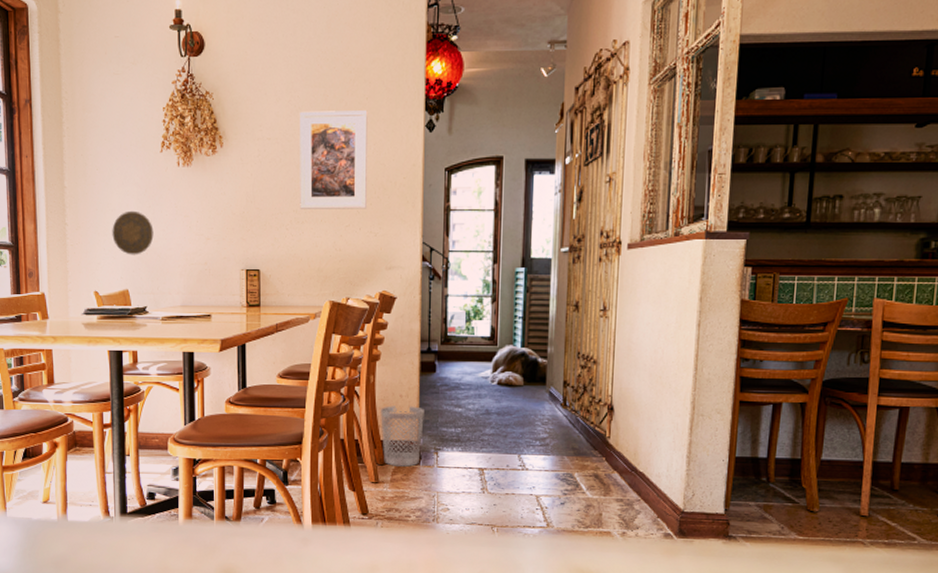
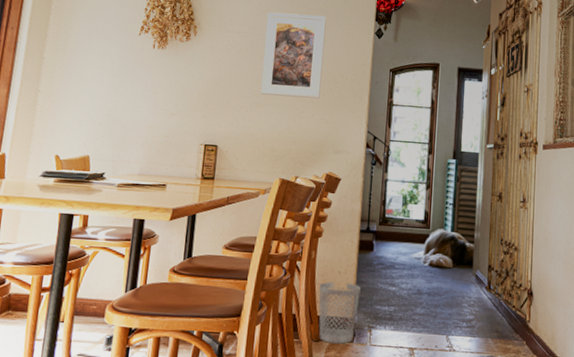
decorative plate: present [112,210,154,255] -> none [81,83,122,124]

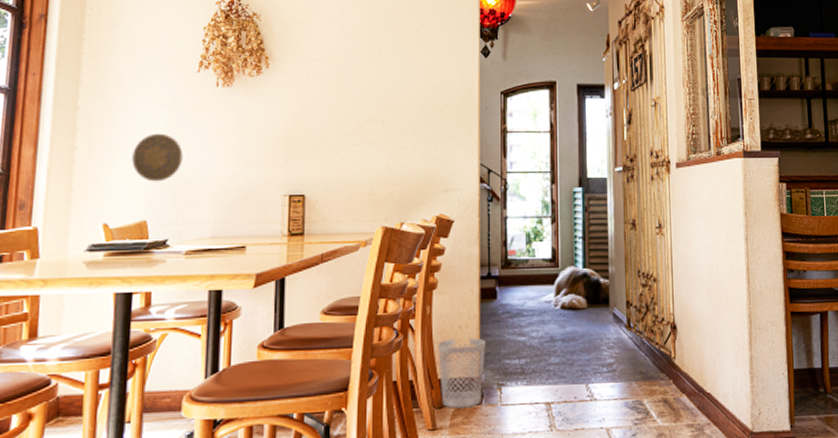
decorative plate: none [81,83,122,124] -> present [132,133,183,182]
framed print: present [260,12,327,99] -> none [351,35,423,131]

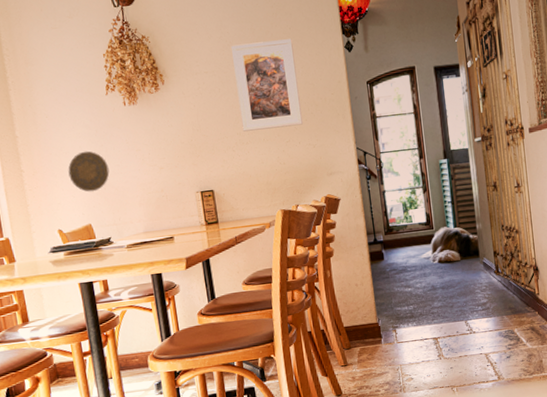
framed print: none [351,35,423,131] -> present [230,39,303,132]
wastebasket: present [438,338,485,408] -> none [340,292,381,349]

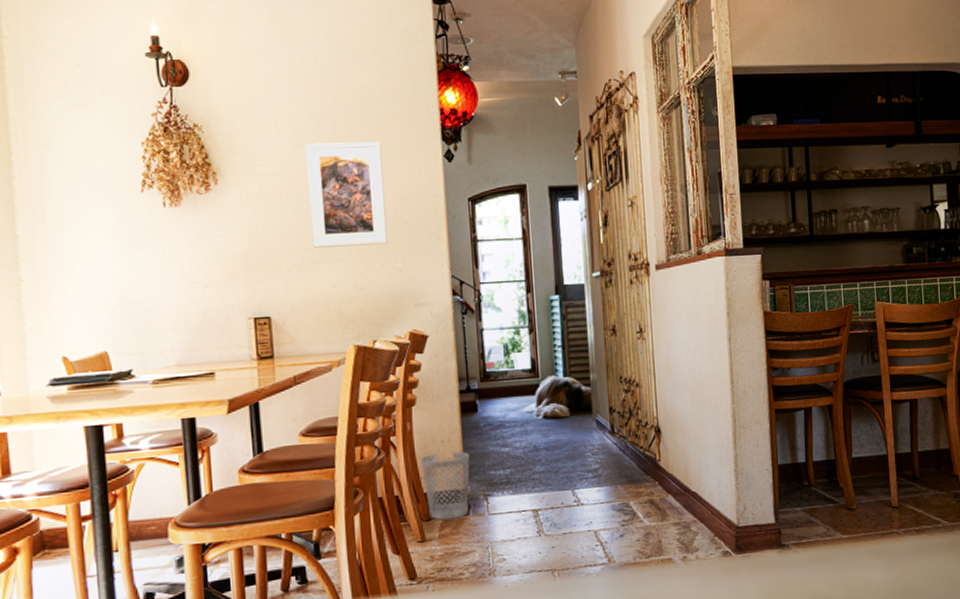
decorative plate: present [68,151,110,192] -> none [82,259,137,311]
wastebasket: none [340,292,381,349] -> present [421,451,470,520]

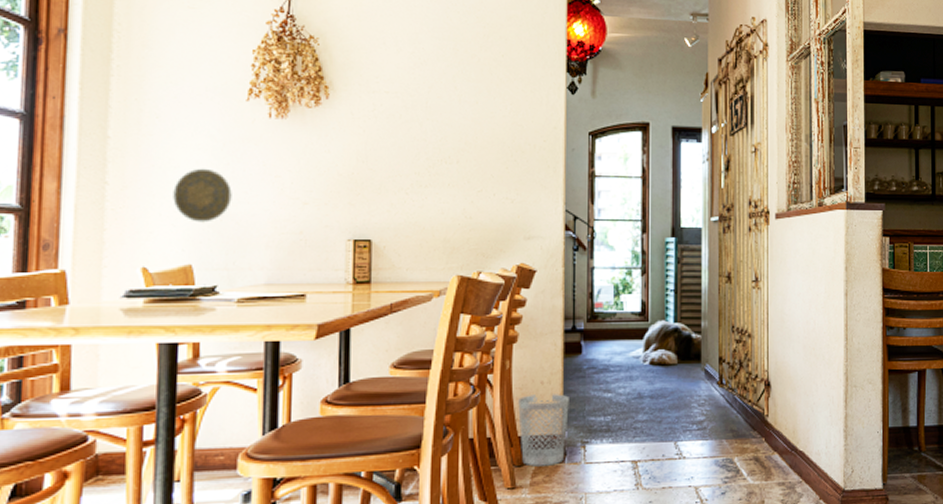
decorative plate: none [82,259,137,311] -> present [173,168,232,223]
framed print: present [304,141,388,248] -> none [423,64,503,173]

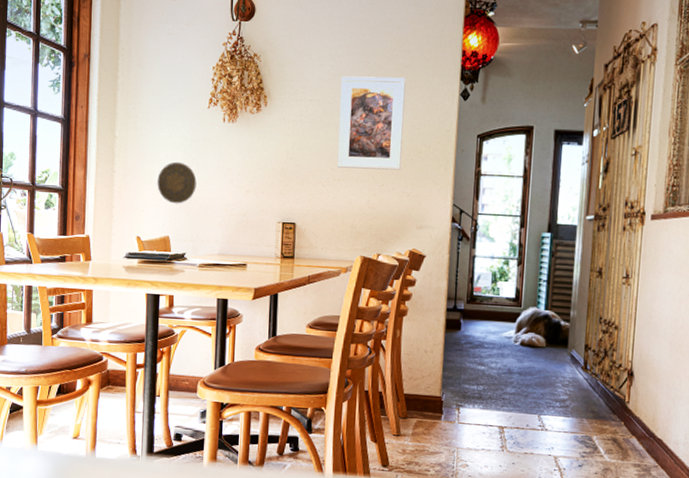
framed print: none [423,64,503,173] -> present [337,76,406,170]
wastebasket: present [518,394,569,467] -> none [405,360,448,421]

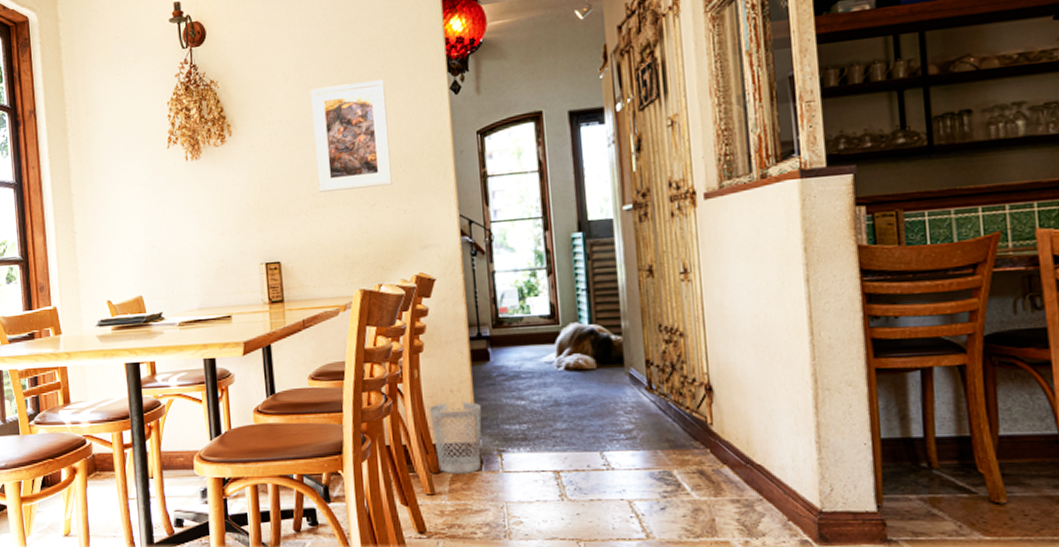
decorative plate: present [157,161,197,204] -> none [122,212,166,259]
wastebasket: none [405,360,448,421] -> present [429,402,482,474]

